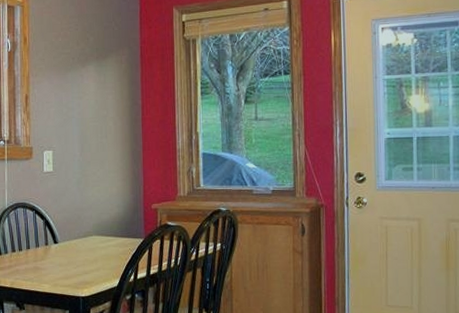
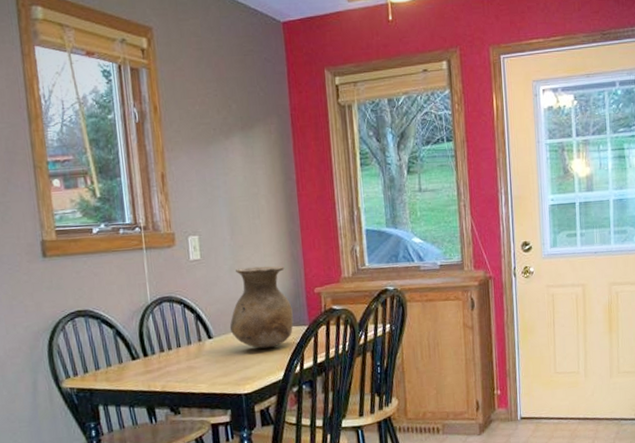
vase: none [73,181,131,256] -> present [229,265,294,349]

